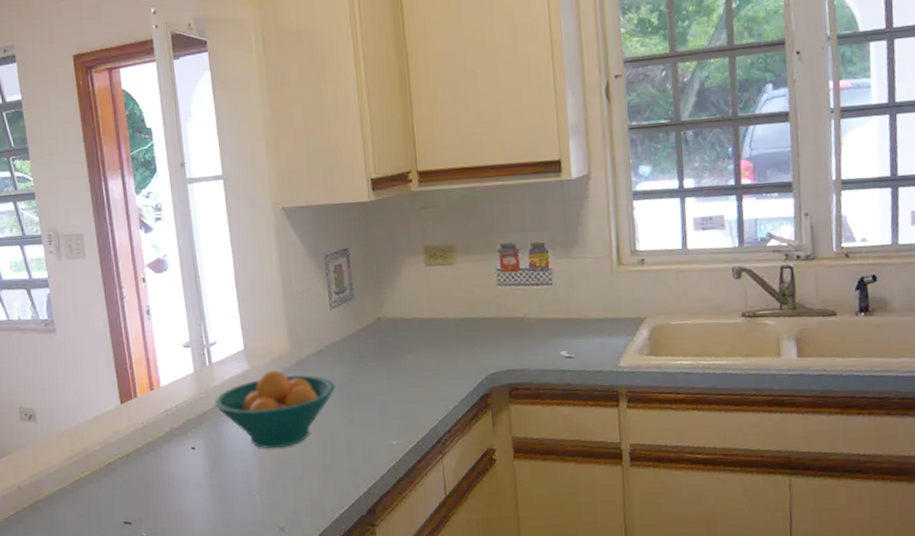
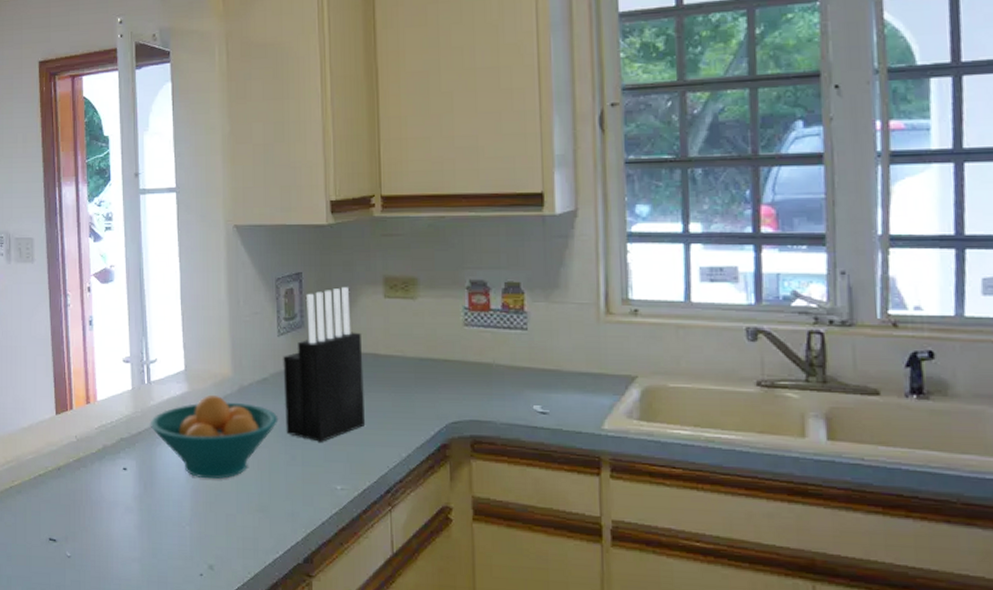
knife block: none [336,259,415,404] -> present [283,287,365,442]

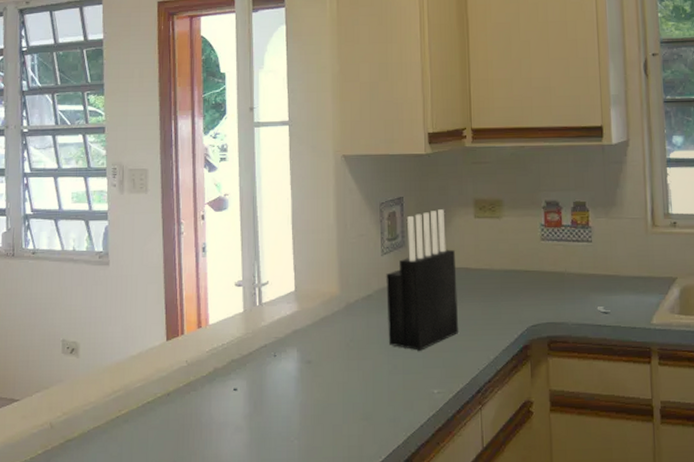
fruit bowl: present [150,394,279,480] -> none [260,312,382,393]

